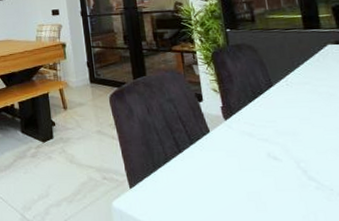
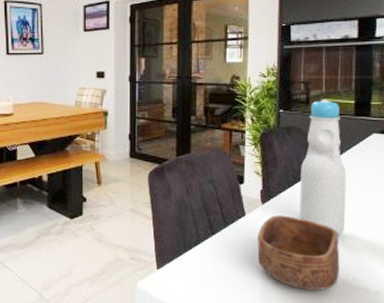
bowl: none [225,130,322,207] -> present [257,215,340,290]
bottle: none [256,15,317,149] -> present [299,99,347,236]

